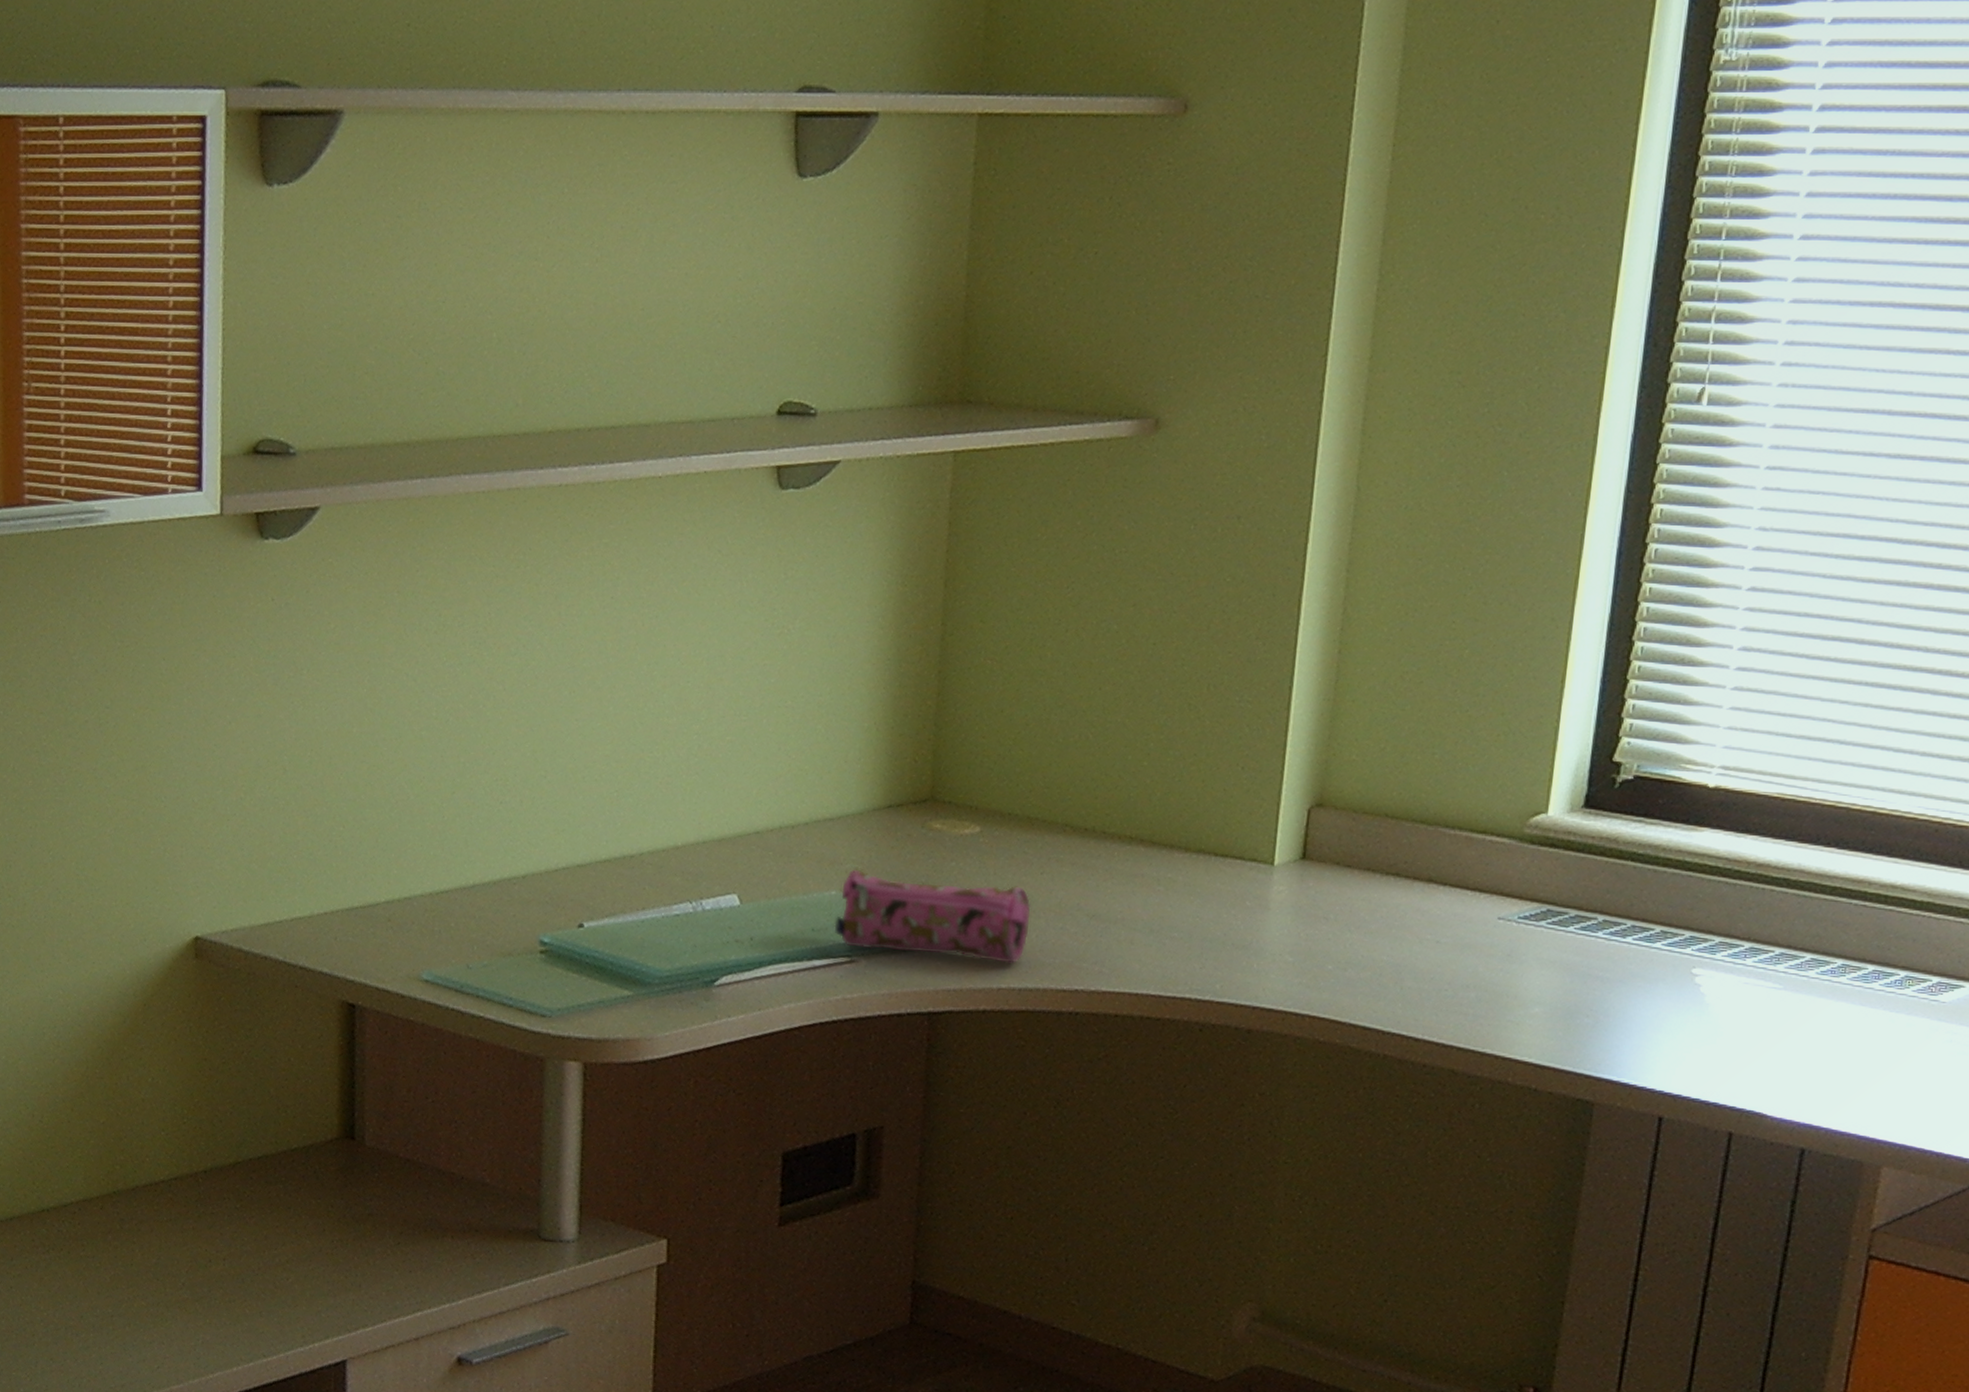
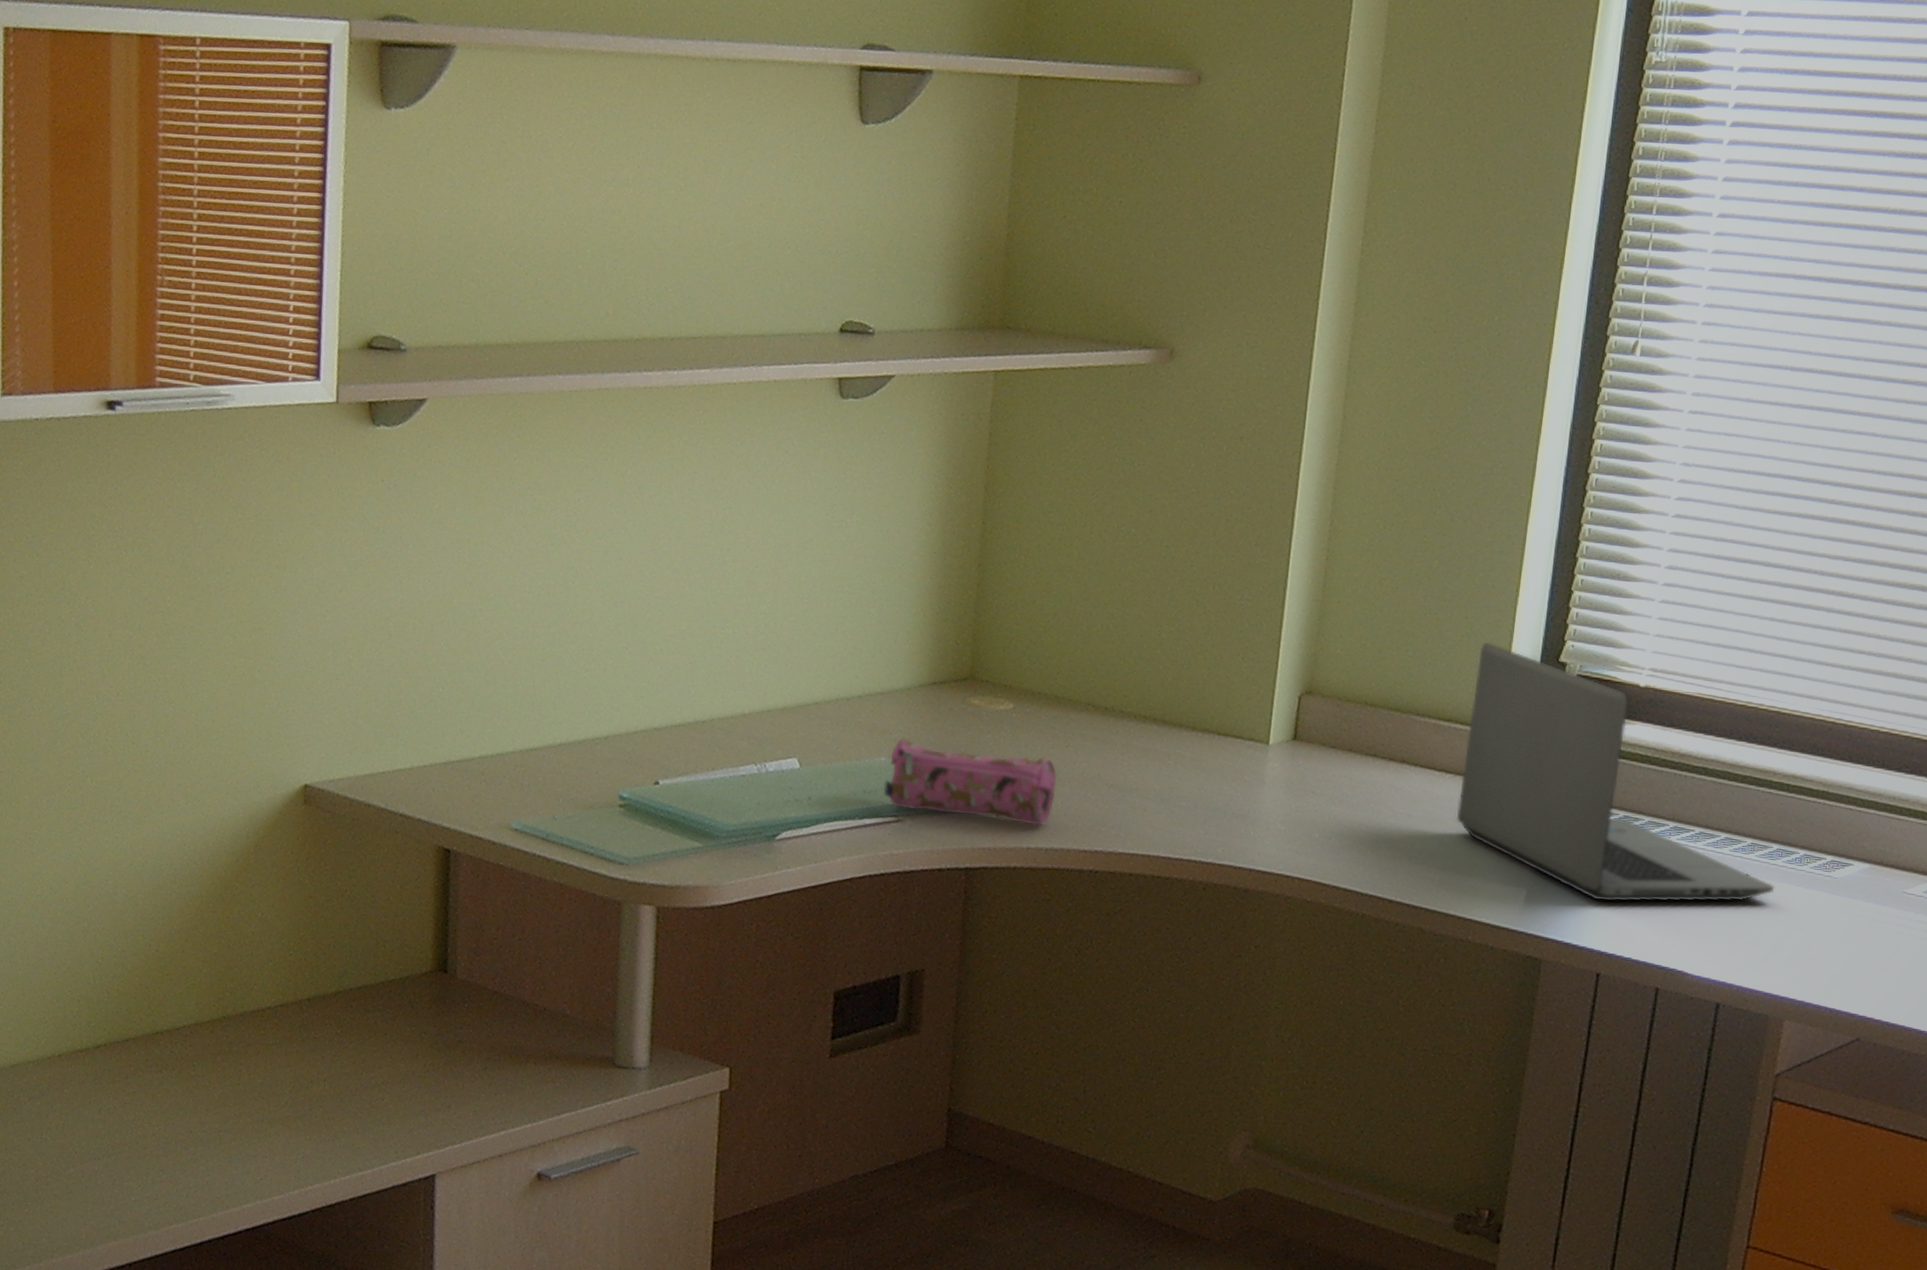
laptop: none [1492,741,1871,1035] -> present [1456,642,1775,902]

